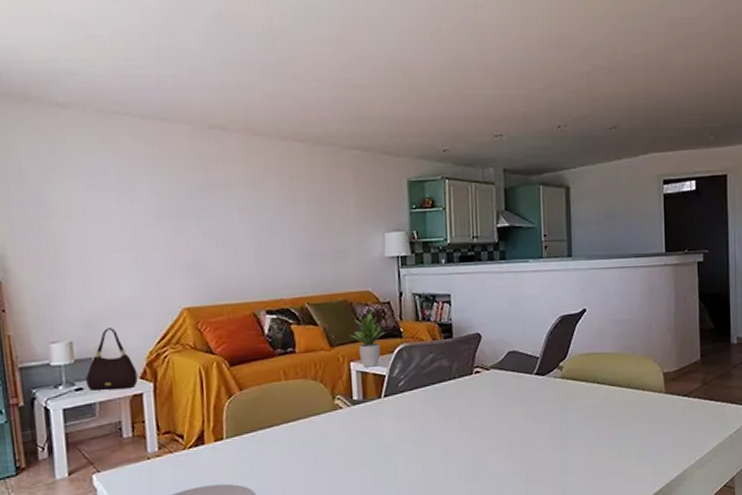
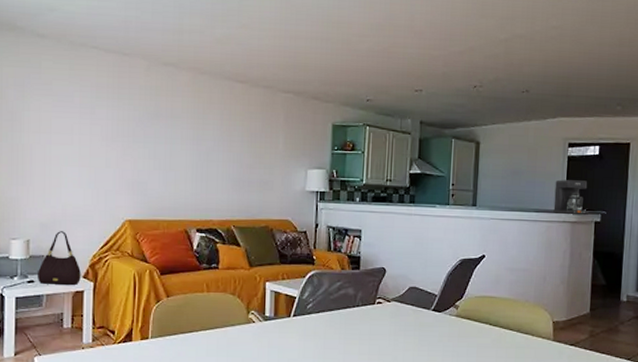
potted plant: present [350,310,386,368] -> none [268,238,300,288]
coffee maker: none [653,219,690,257] -> present [553,179,588,216]

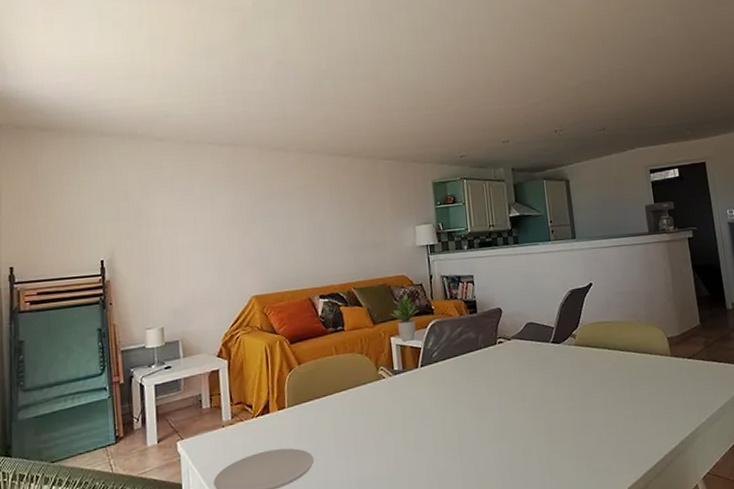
handbag: present [38,231,81,285] -> none [174,315,215,368]
potted plant: none [268,238,300,288] -> present [390,292,420,341]

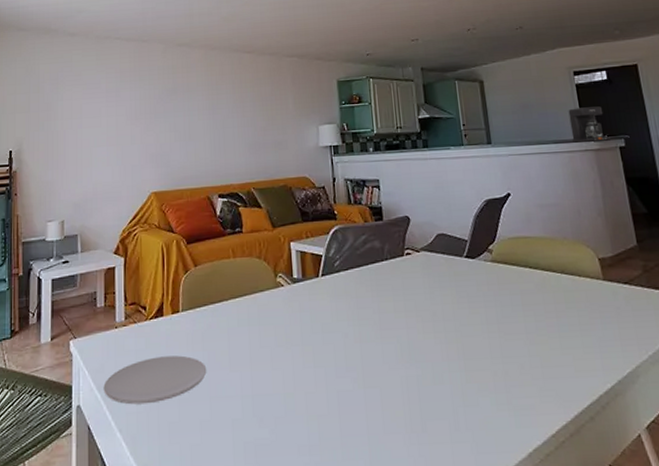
potted plant: present [390,292,420,341] -> none [290,194,322,247]

